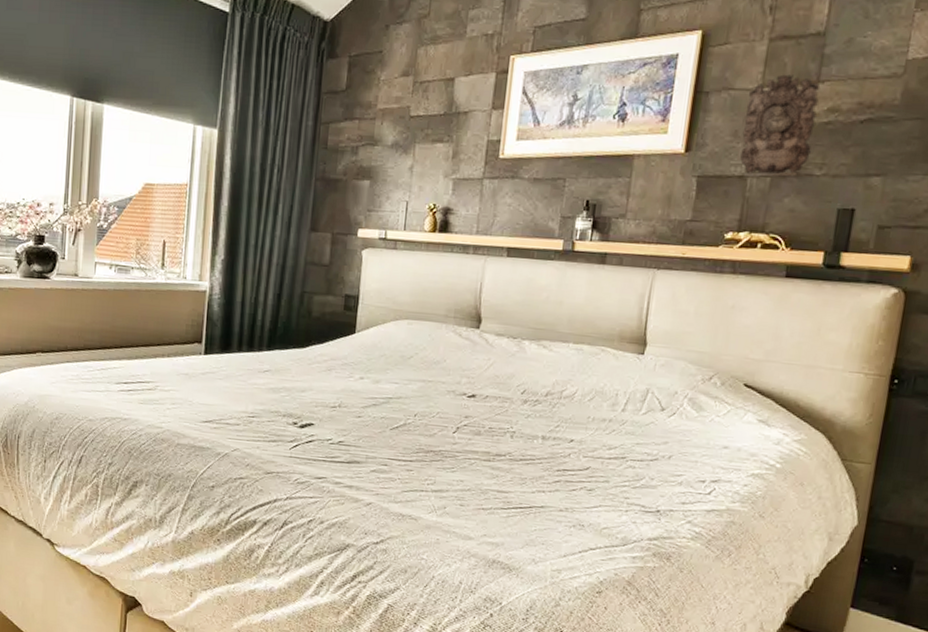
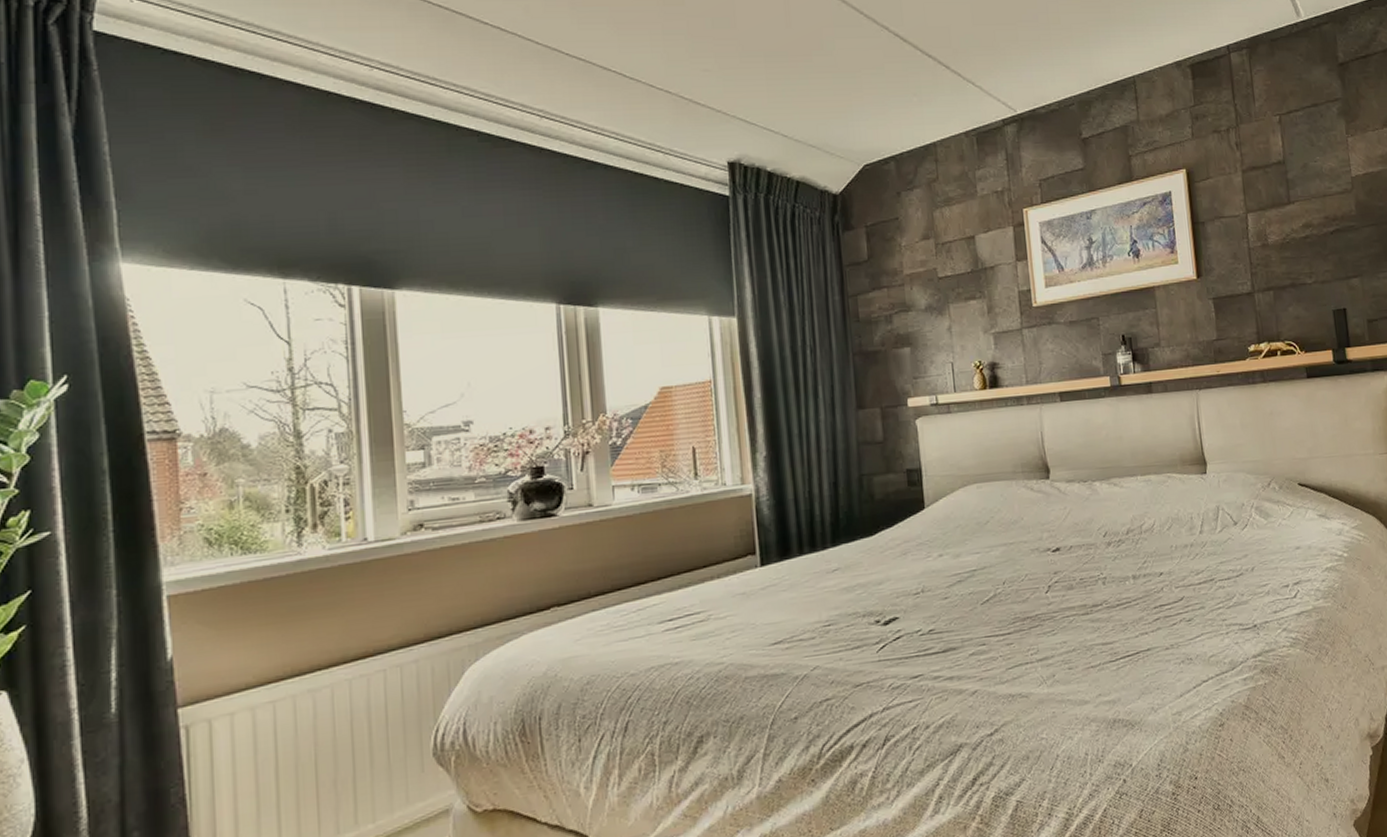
wall ornament: present [740,74,821,178] -> none [1237,199,1299,294]

